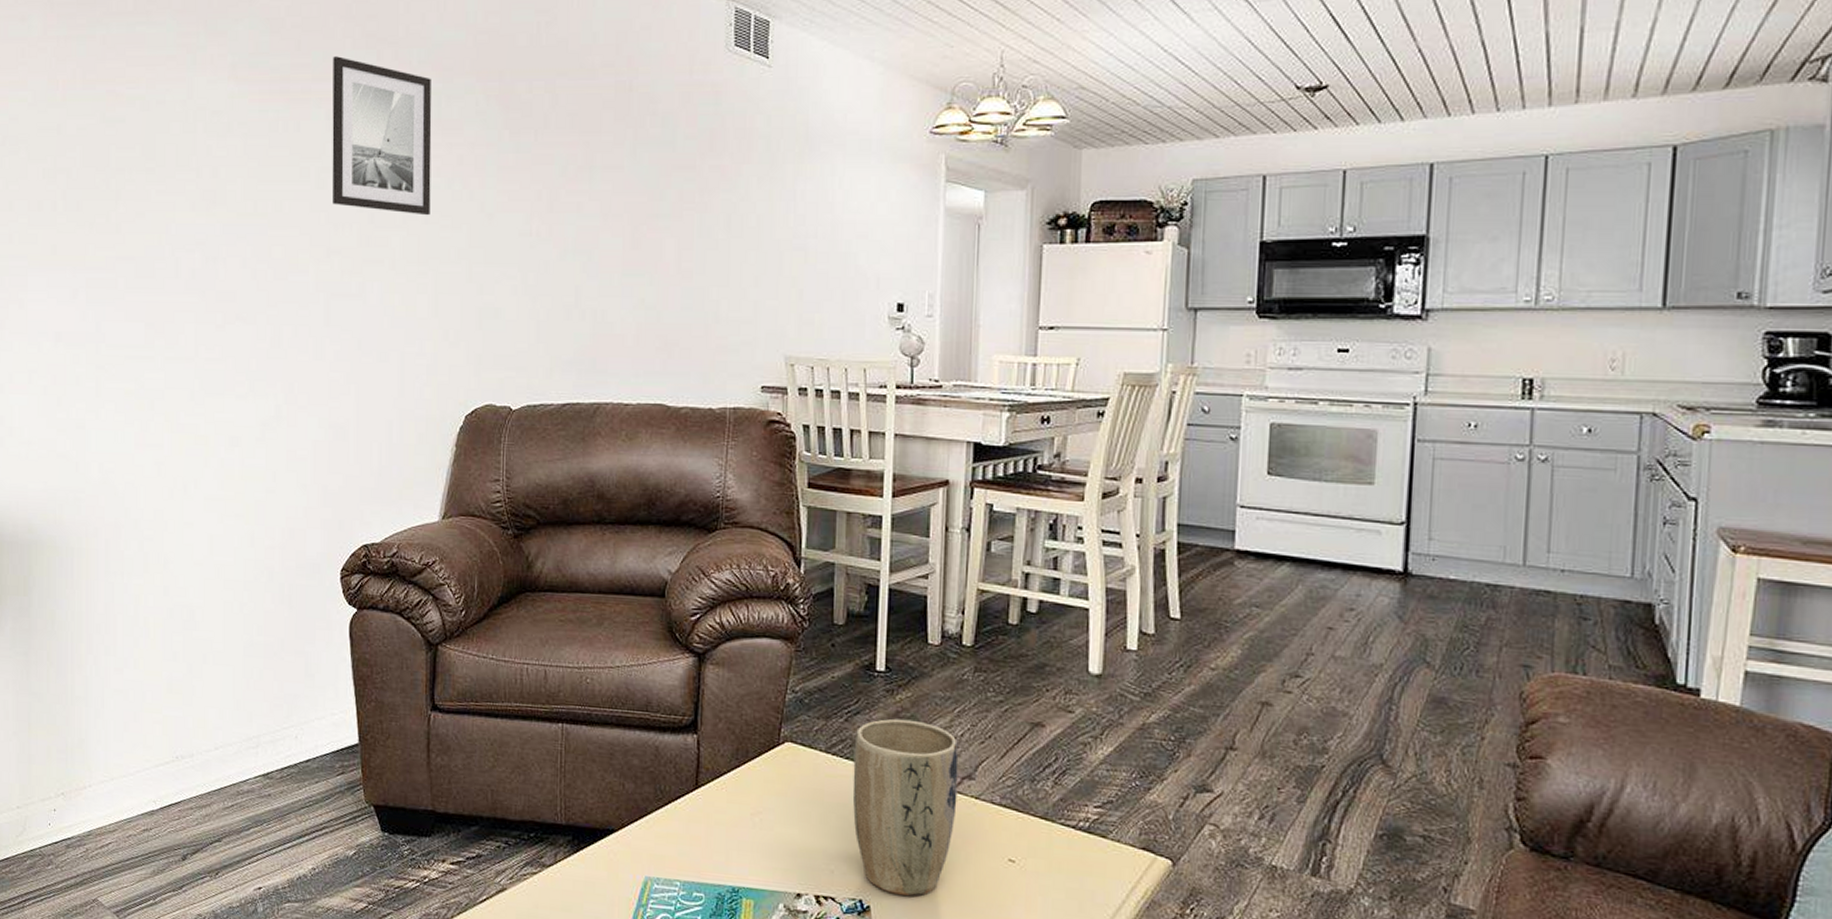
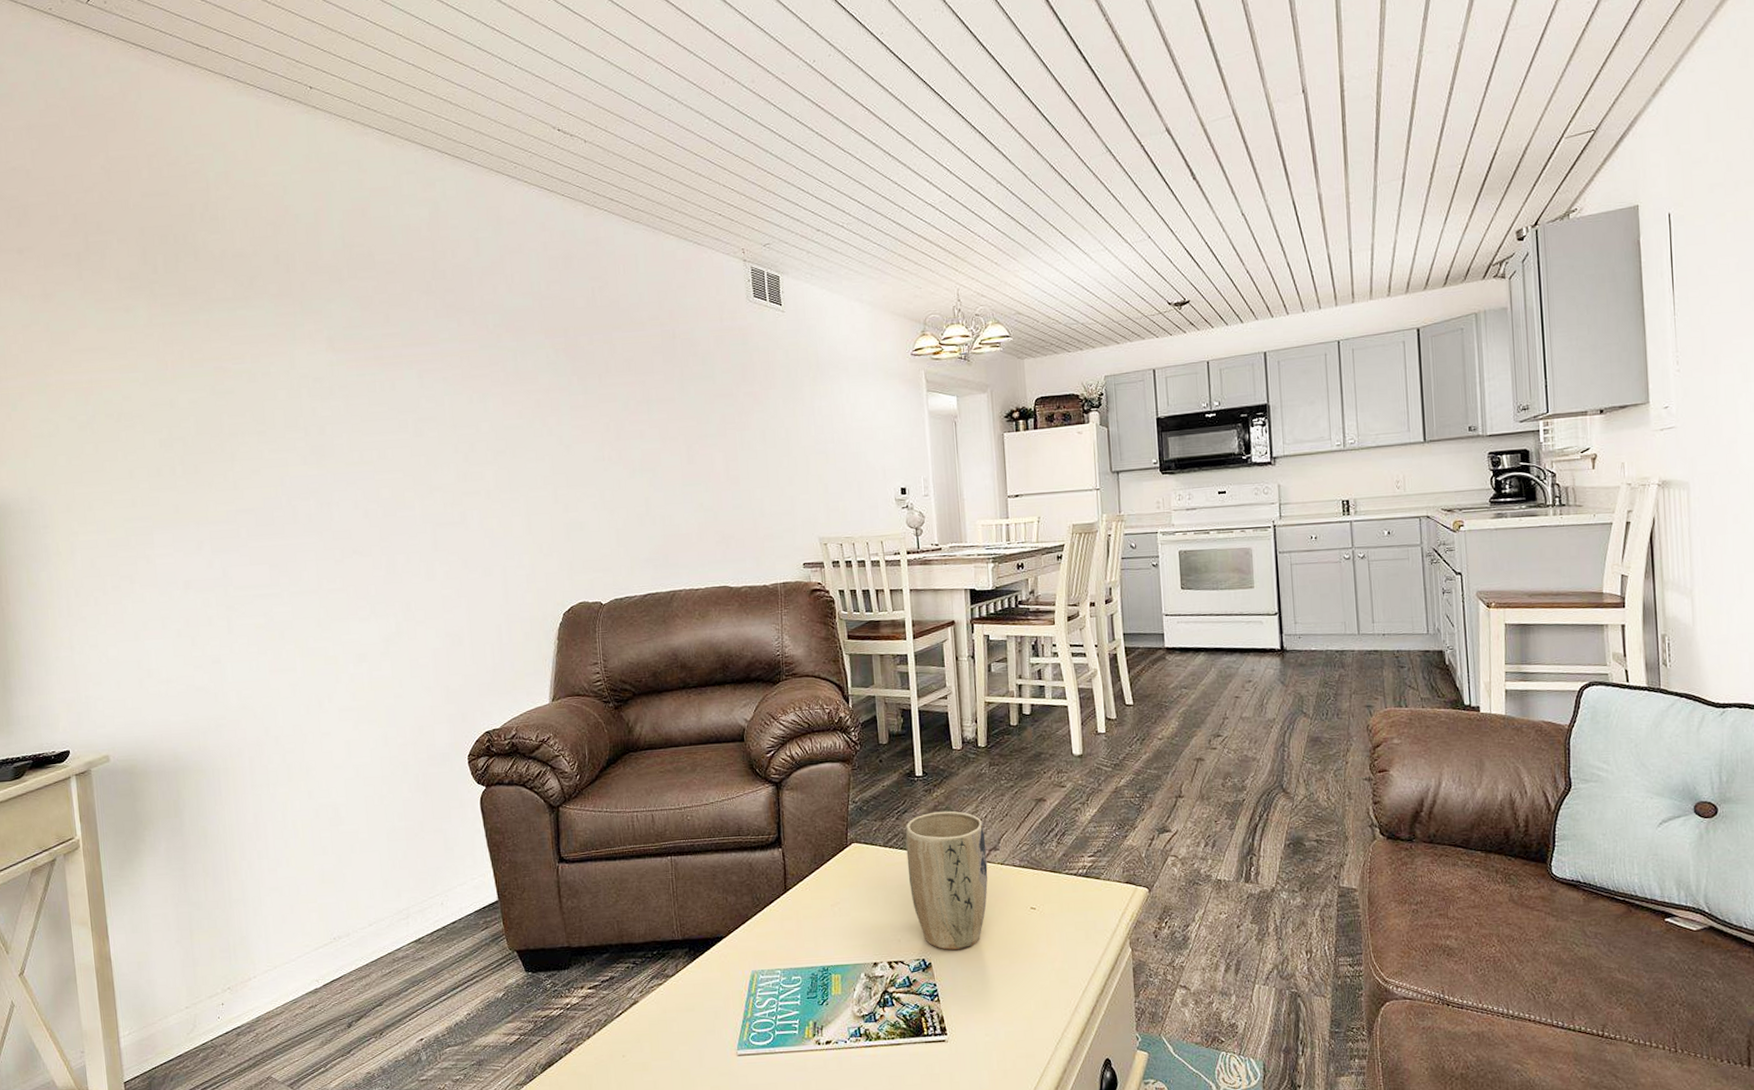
wall art: present [332,56,432,216] -> none [419,325,517,452]

